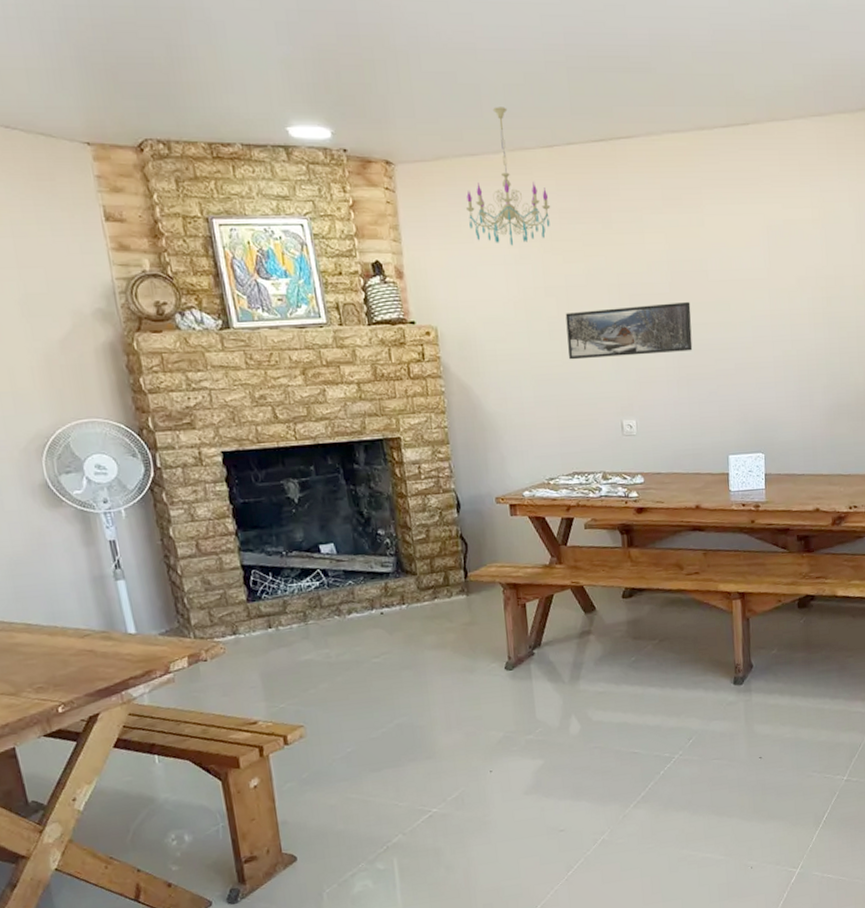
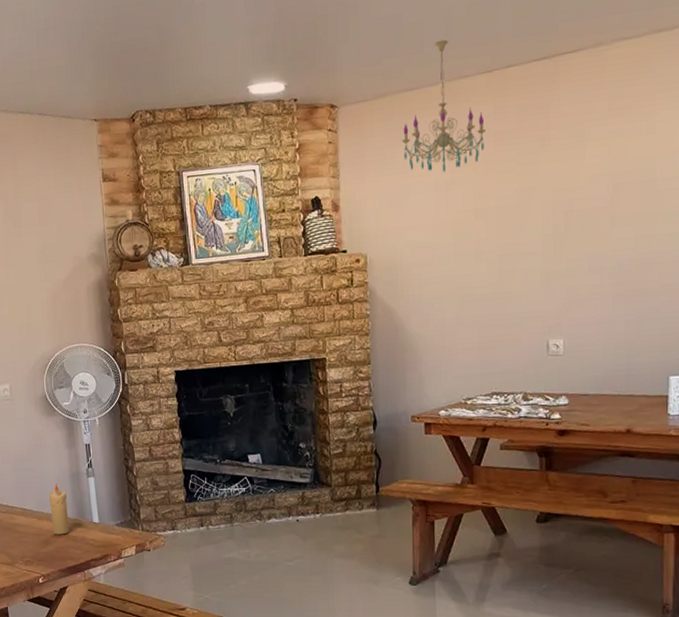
candle: none [62,589,97,653] -> present [49,483,70,535]
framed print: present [565,302,693,360] -> none [494,215,634,280]

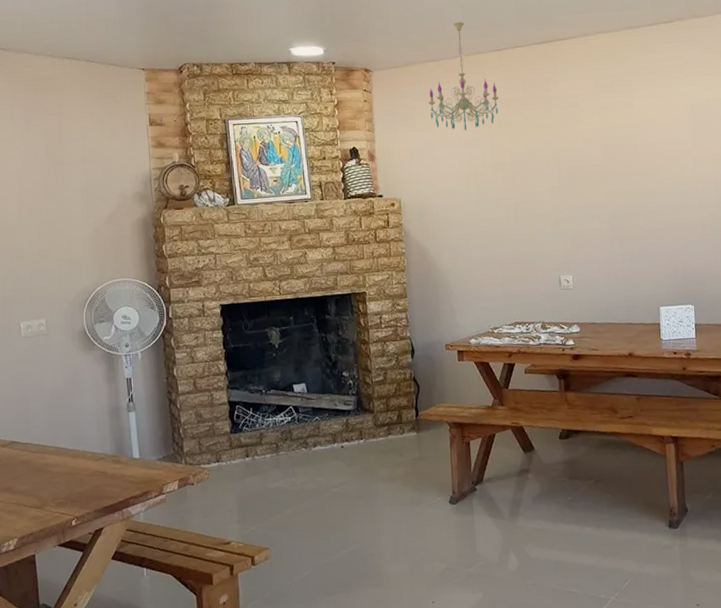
candle: present [49,483,70,535] -> none [86,419,108,474]

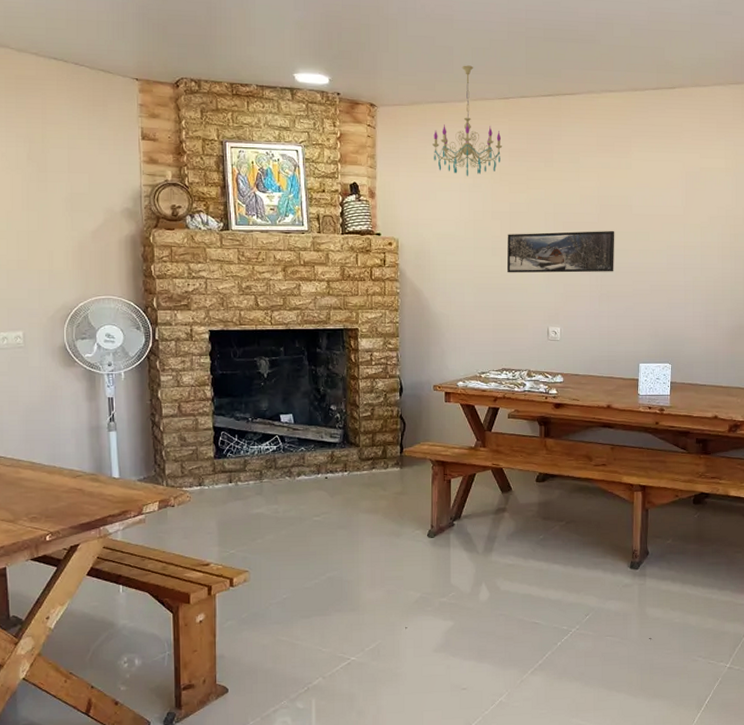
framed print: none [510,172,624,224] -> present [506,231,615,273]

